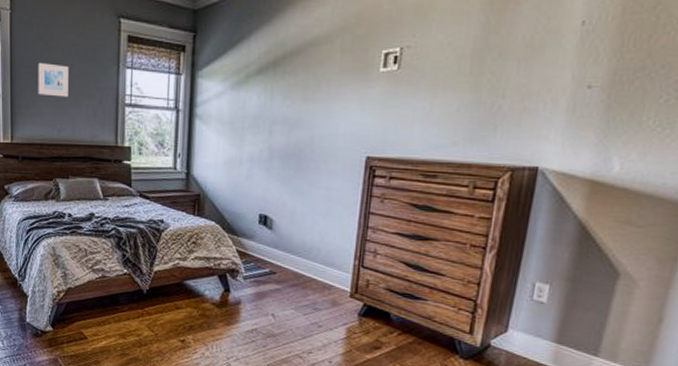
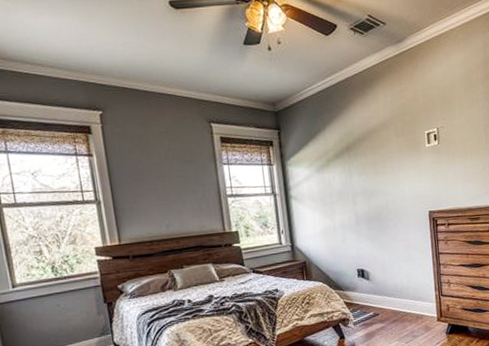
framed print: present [38,63,69,97] -> none [137,168,172,197]

